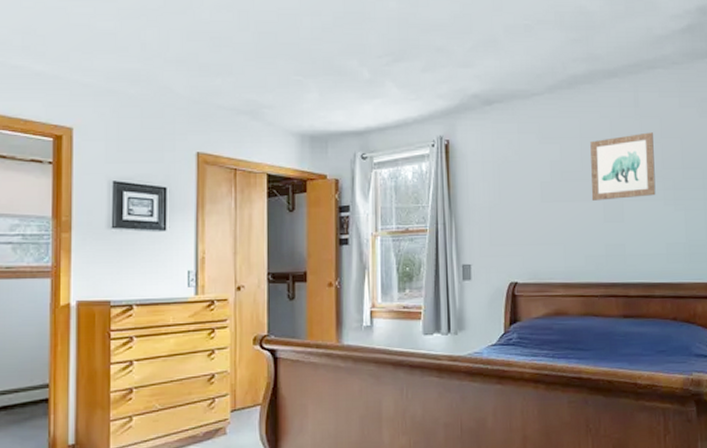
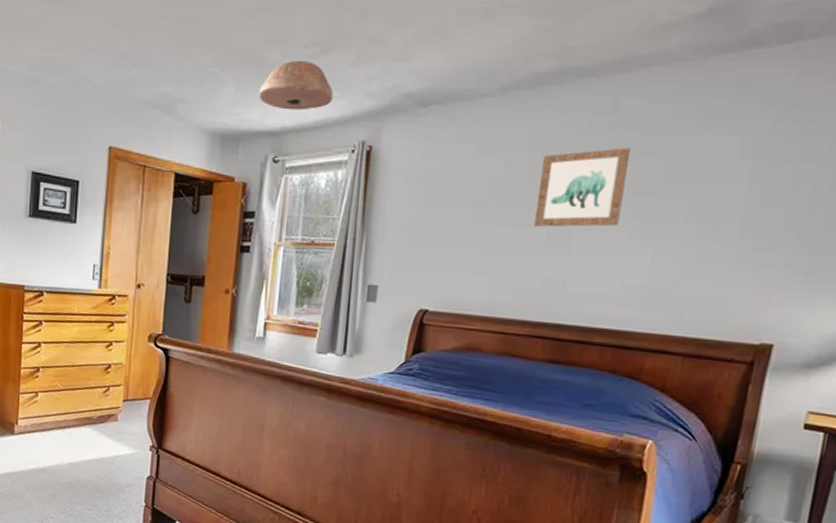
ceiling light: none [341,68,409,112] -> present [258,60,333,111]

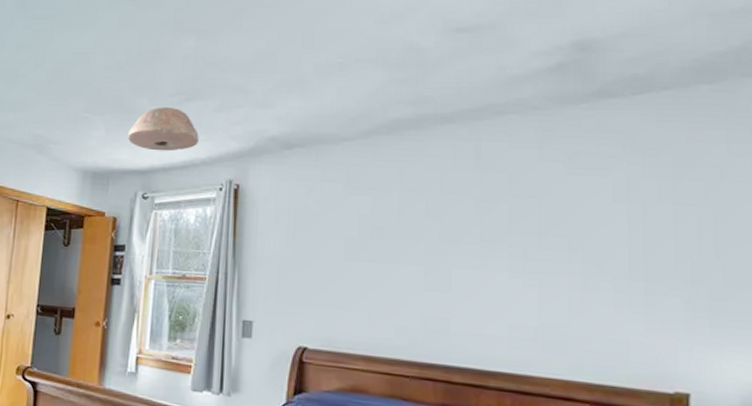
wall art: present [533,148,630,227] -> none [409,189,499,265]

